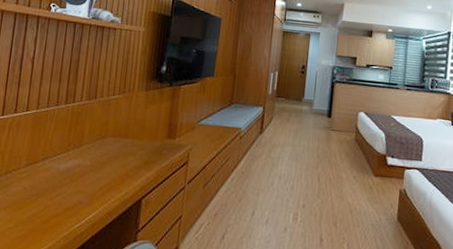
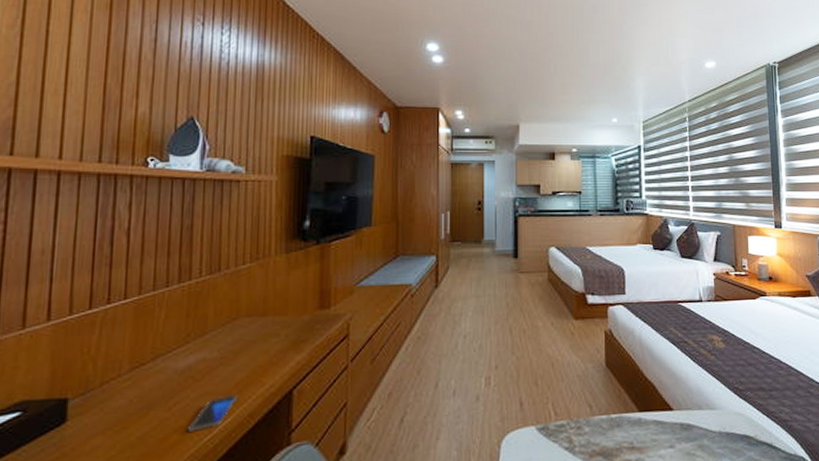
smartphone: none [64,195,100,220] -> present [188,394,237,432]

